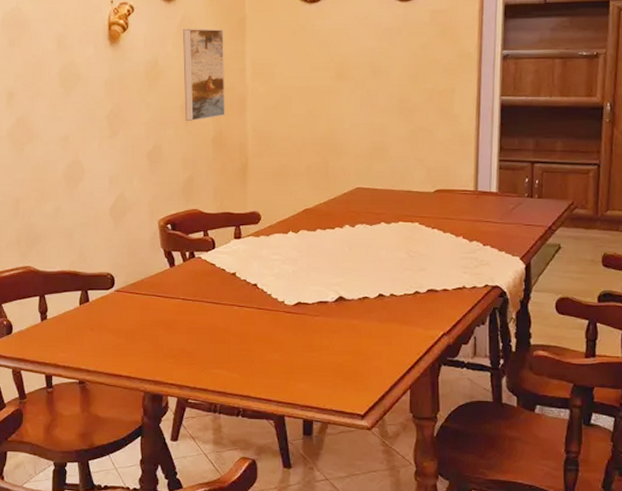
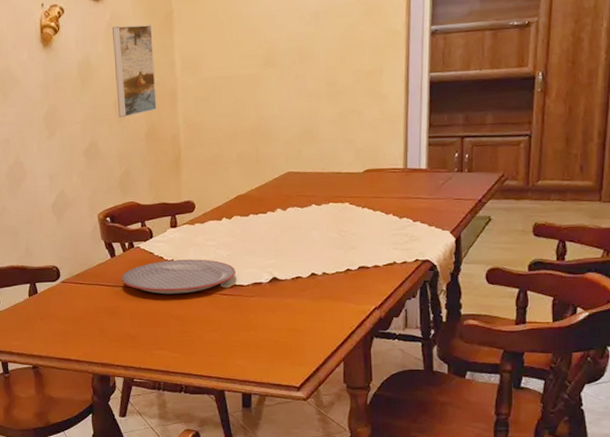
plate: none [180,273,301,309] -> present [121,259,236,294]

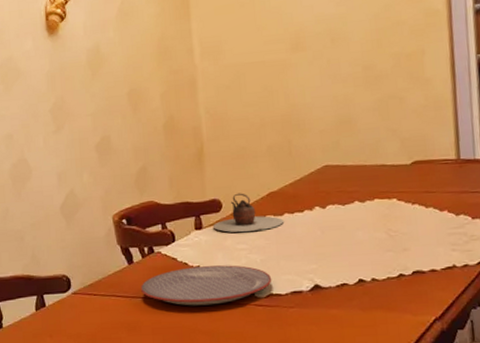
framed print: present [112,24,157,117] -> none [124,9,175,109]
teapot: none [186,195,250,231] -> present [212,193,285,233]

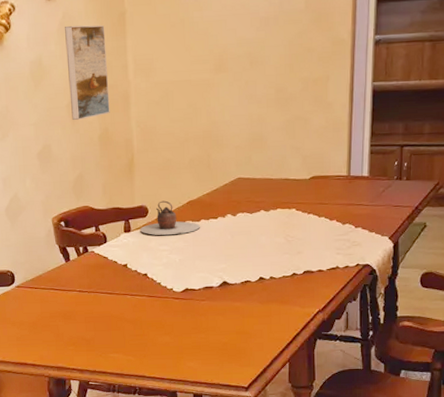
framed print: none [124,9,175,109] -> present [65,25,110,120]
plate: present [141,265,272,306] -> none [76,263,188,299]

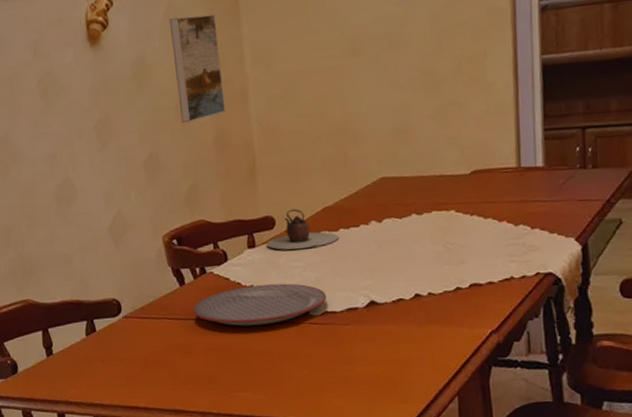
plate: none [76,263,188,299] -> present [193,283,327,327]

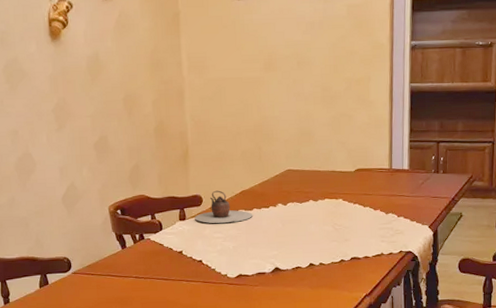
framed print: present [170,14,226,123] -> none [121,24,165,113]
plate: present [193,283,327,327] -> none [132,250,242,284]

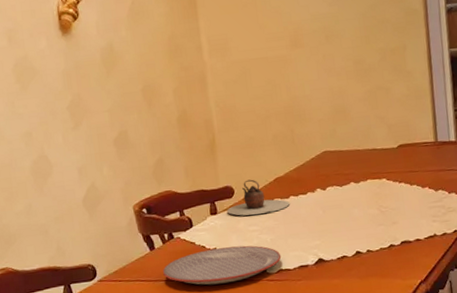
plate: none [132,250,242,284] -> present [163,245,282,285]

